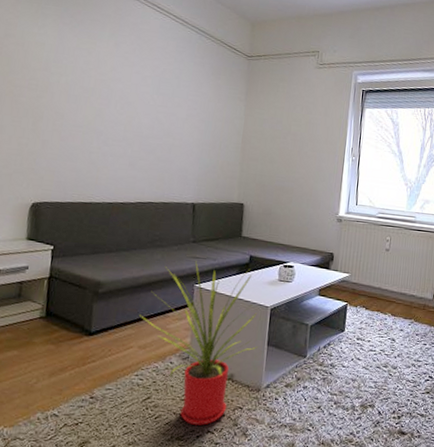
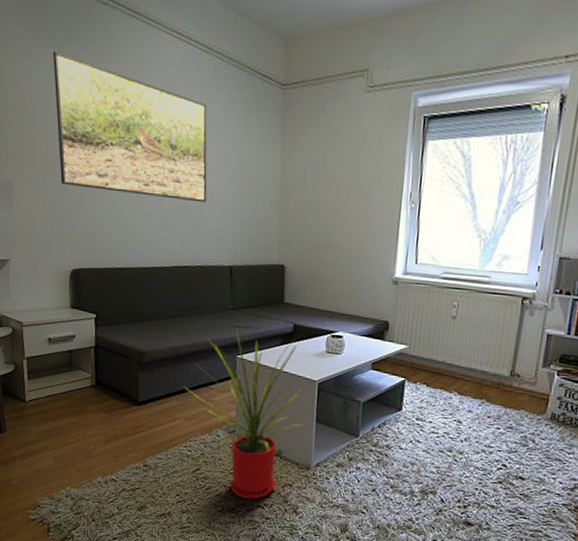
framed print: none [30,9,181,148] -> present [53,51,207,203]

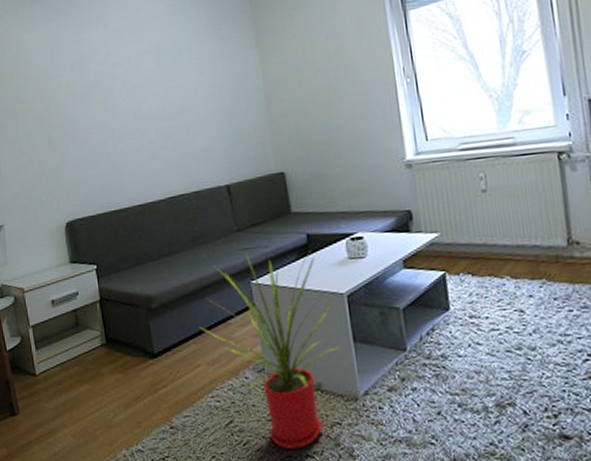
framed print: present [53,51,207,203] -> none [24,12,191,139]

